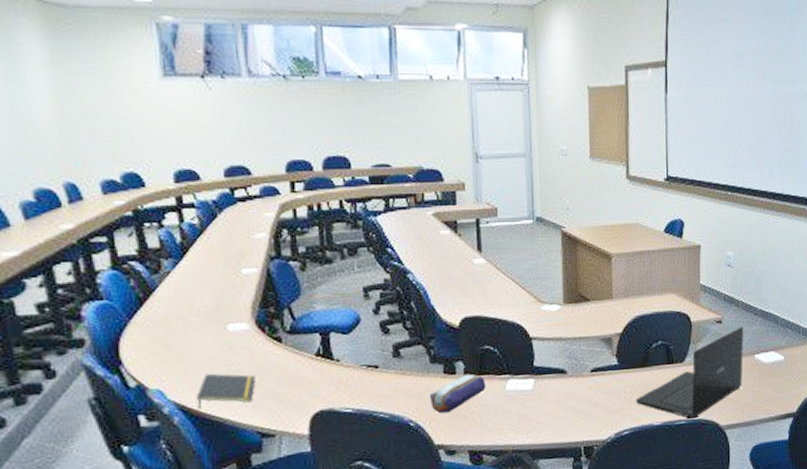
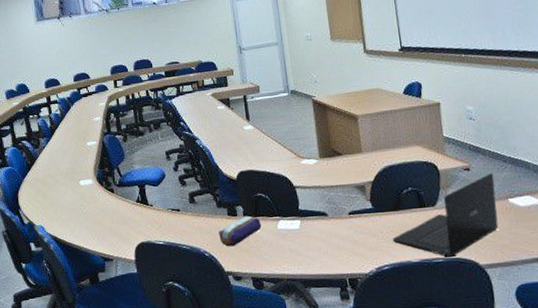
notepad: present [196,373,256,410] -> none [63,214,99,240]

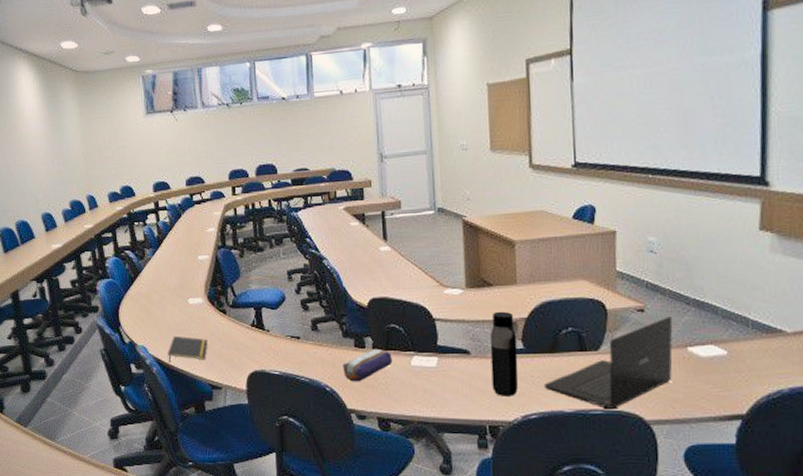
notepad: none [63,214,99,240] -> present [168,335,208,363]
water bottle: none [343,176,371,252] -> present [489,311,519,396]

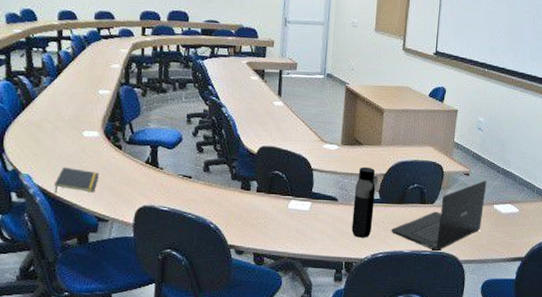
pencil case: present [343,348,393,382] -> none [228,191,273,221]

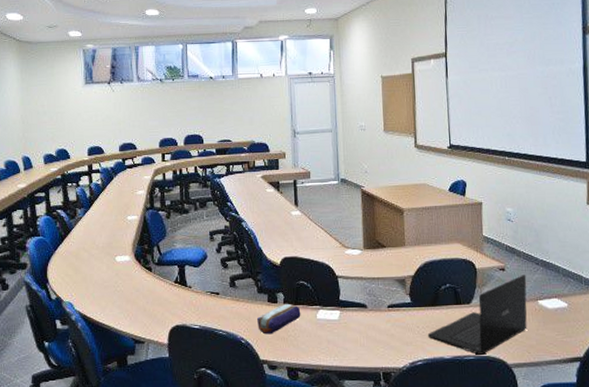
notepad: present [54,166,99,194] -> none [94,292,133,319]
pencil case: none [228,191,273,221] -> present [257,303,301,335]
water bottle: present [351,166,376,238] -> none [383,269,407,345]

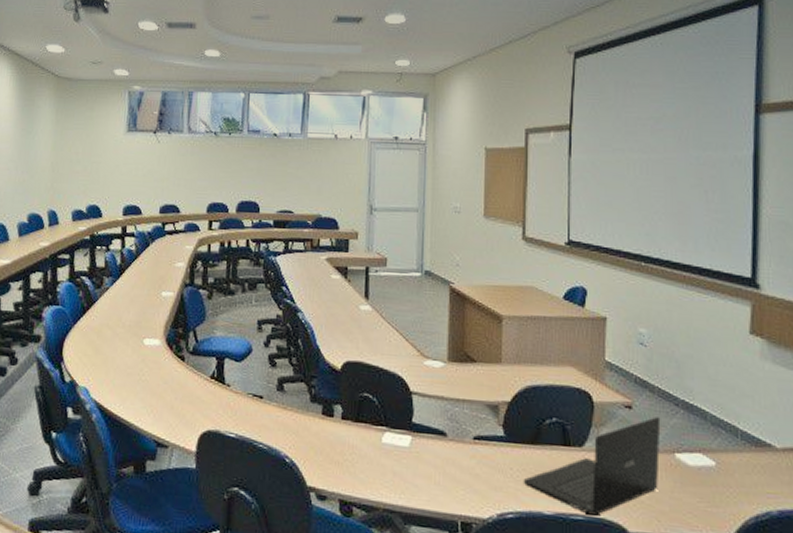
pencil case: present [257,303,301,335] -> none [307,418,362,456]

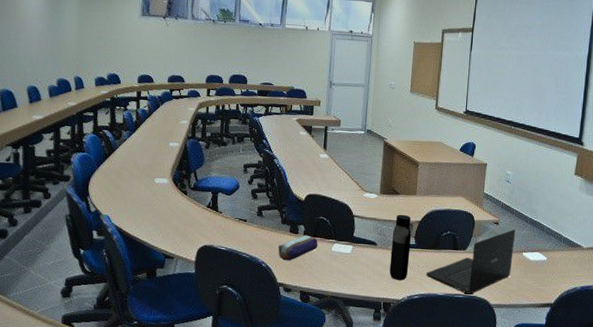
pencil case: none [307,418,362,456] -> present [278,235,318,261]
water bottle: none [468,391,498,490] -> present [389,214,412,280]

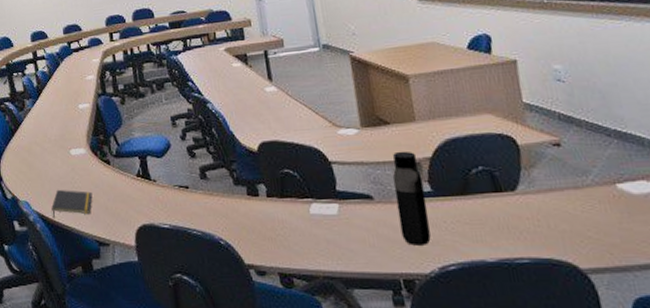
notepad: none [129,209,167,233] -> present [51,189,93,219]
pencil case: present [278,235,318,261] -> none [236,196,290,234]
laptop: present [425,229,516,295] -> none [459,150,604,257]

